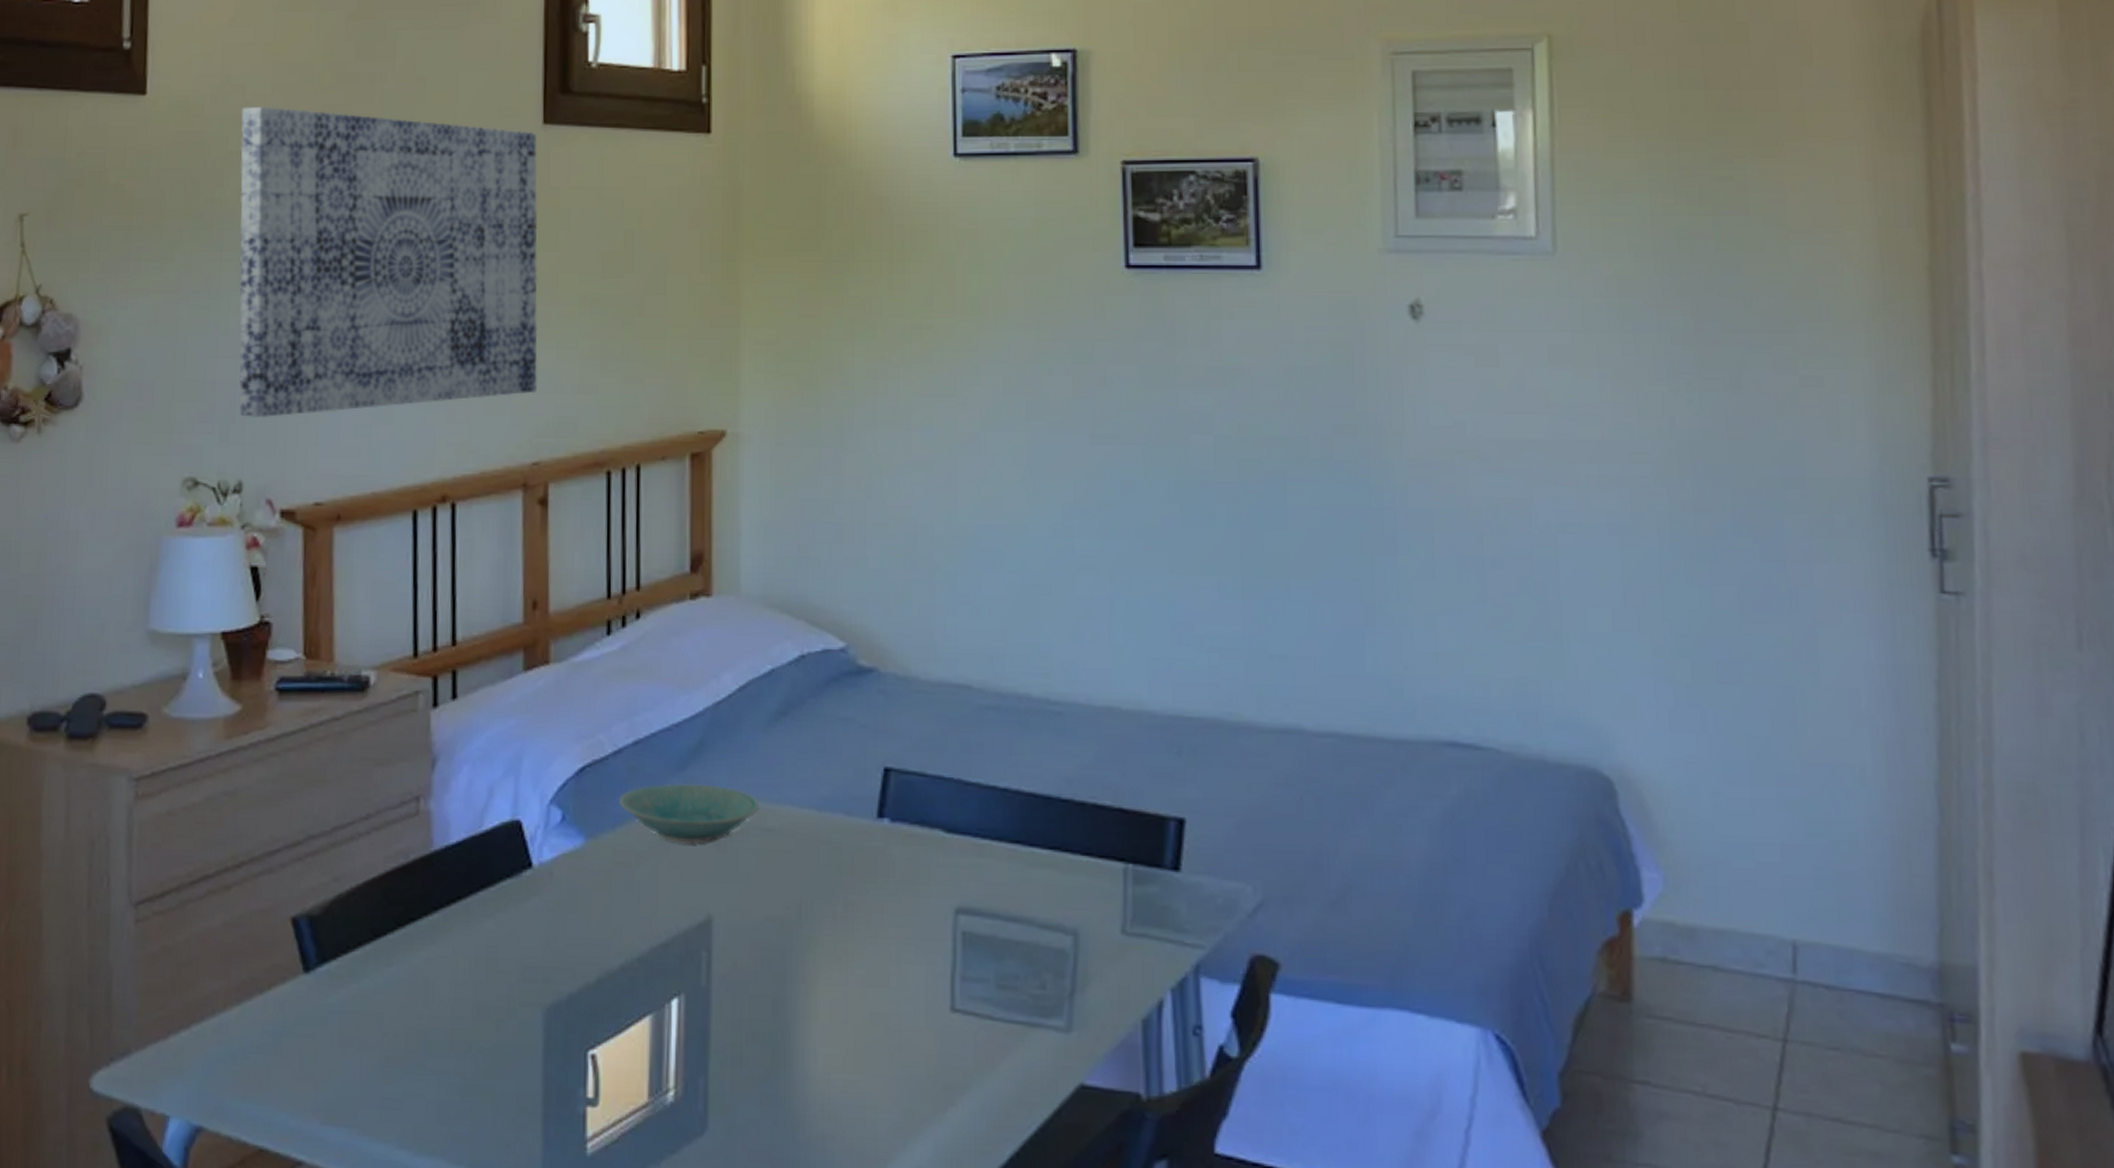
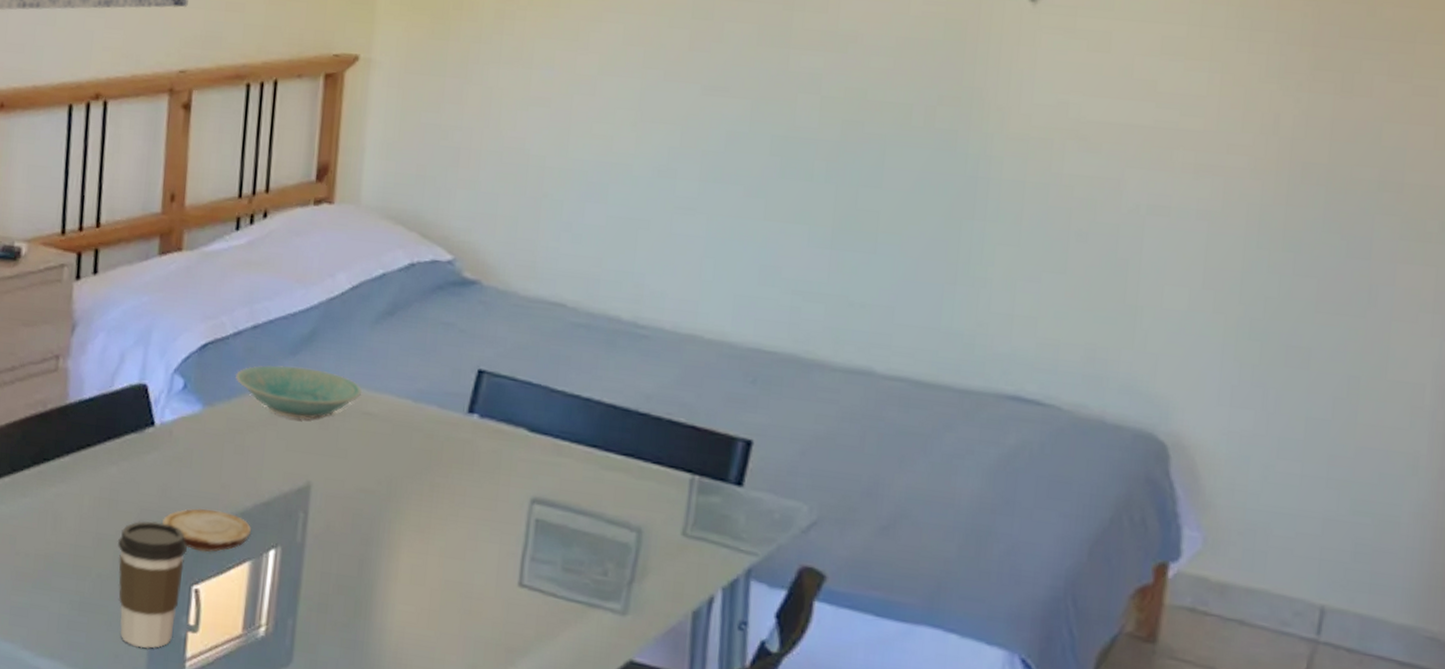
coffee cup: none [499,979,579,1132] -> present [117,521,187,648]
wood slice: none [549,958,650,1010] -> present [162,508,252,553]

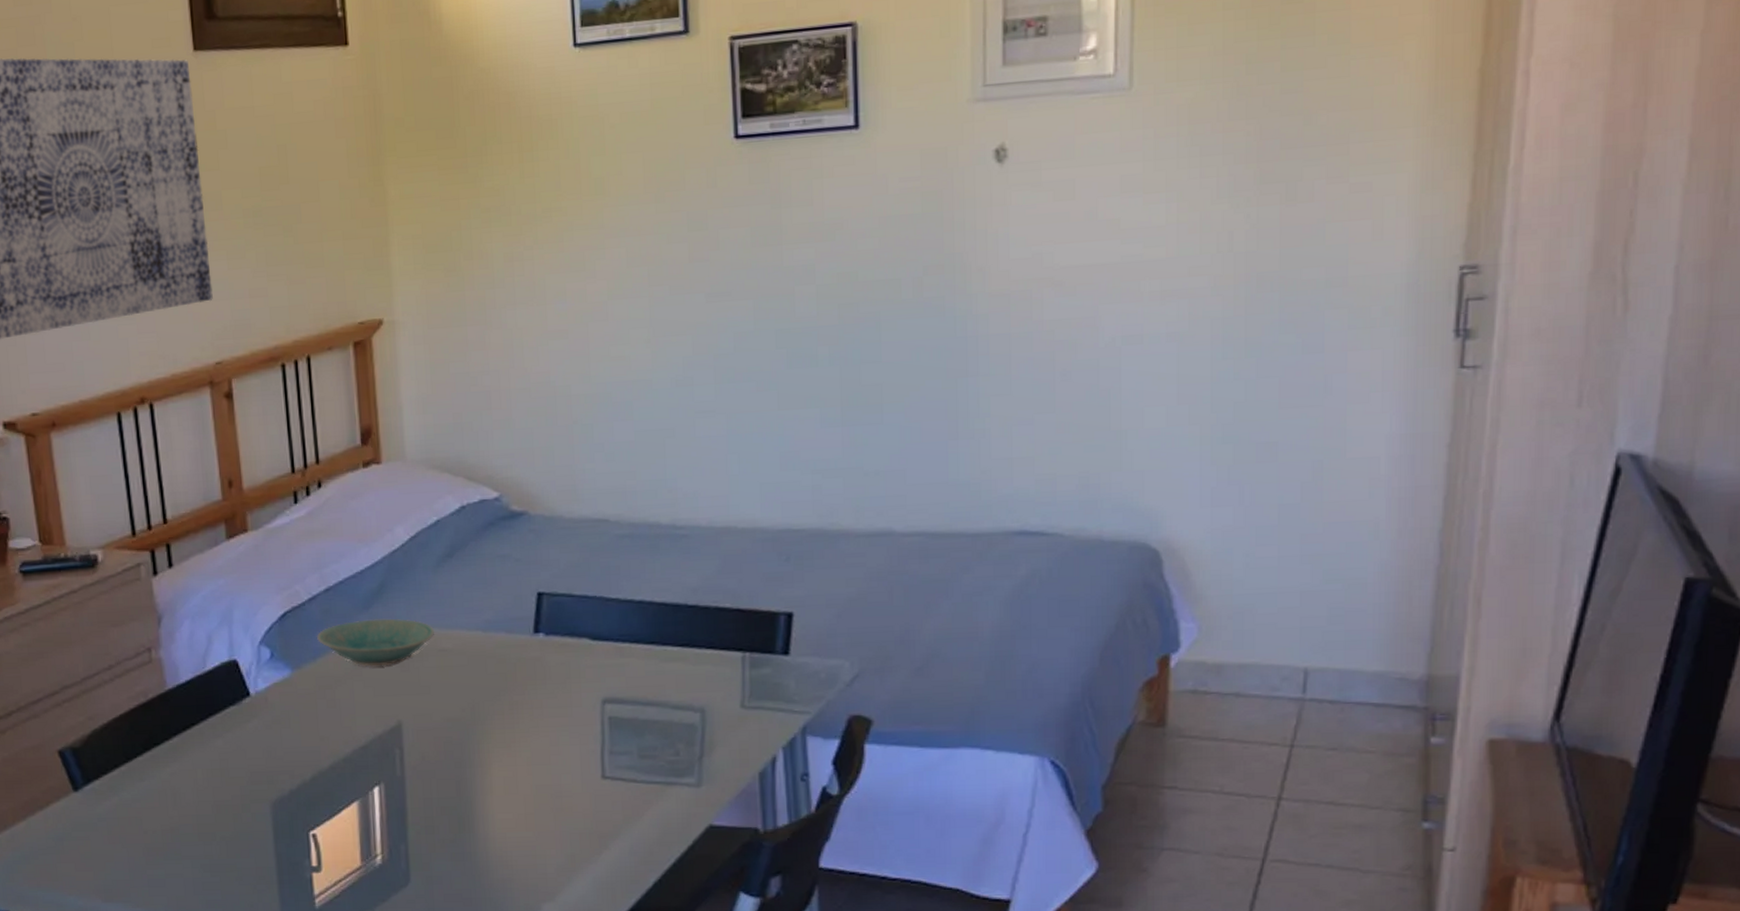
coffee cup: present [117,521,187,648] -> none [234,781,300,895]
wood slice: present [162,508,252,553] -> none [272,761,355,801]

